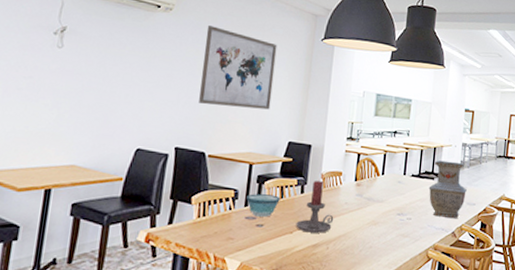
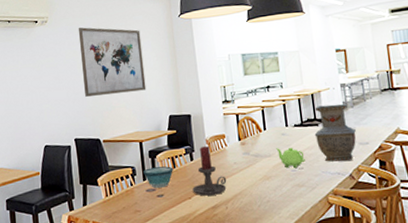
teapot: none [389,195,415,217] -> present [276,147,305,168]

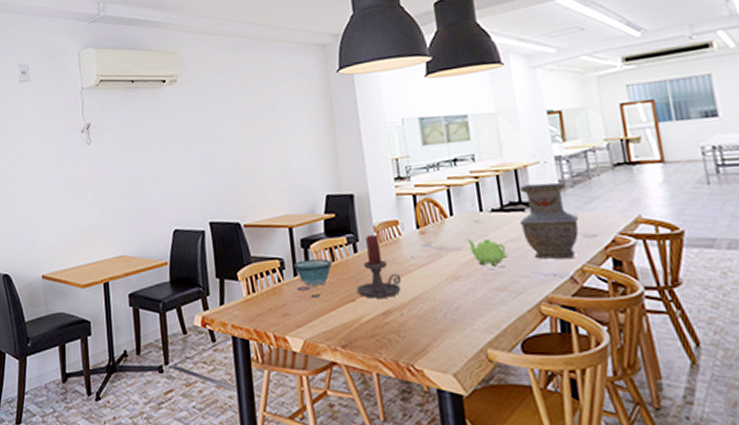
wall art: present [78,27,147,97] -> none [213,86,297,171]

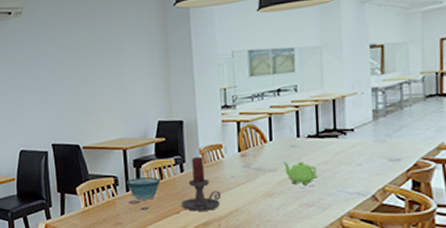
vase: present [519,182,579,259] -> none [332,112,386,180]

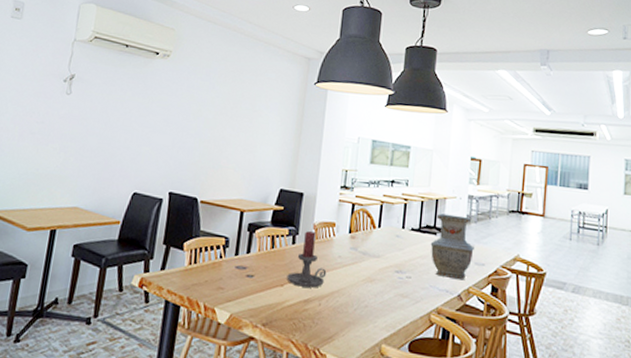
bowl: present [127,177,160,200] -> none [237,242,271,268]
teapot: present [283,161,318,185] -> none [387,250,415,275]
vase: none [332,112,386,180] -> present [430,213,474,281]

